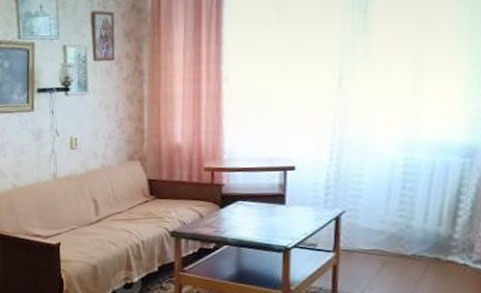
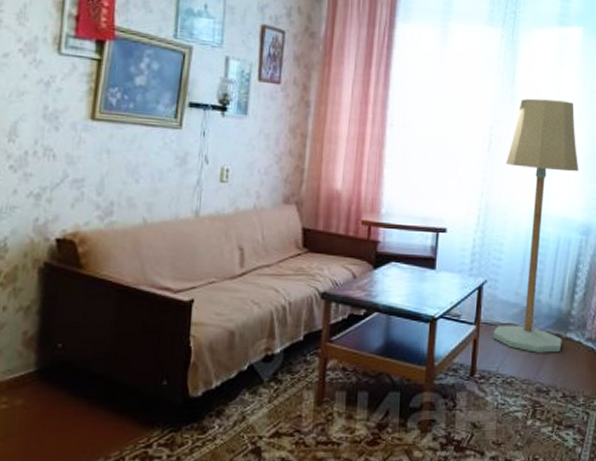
floor lamp: none [355,20,458,276] -> present [492,98,579,353]

